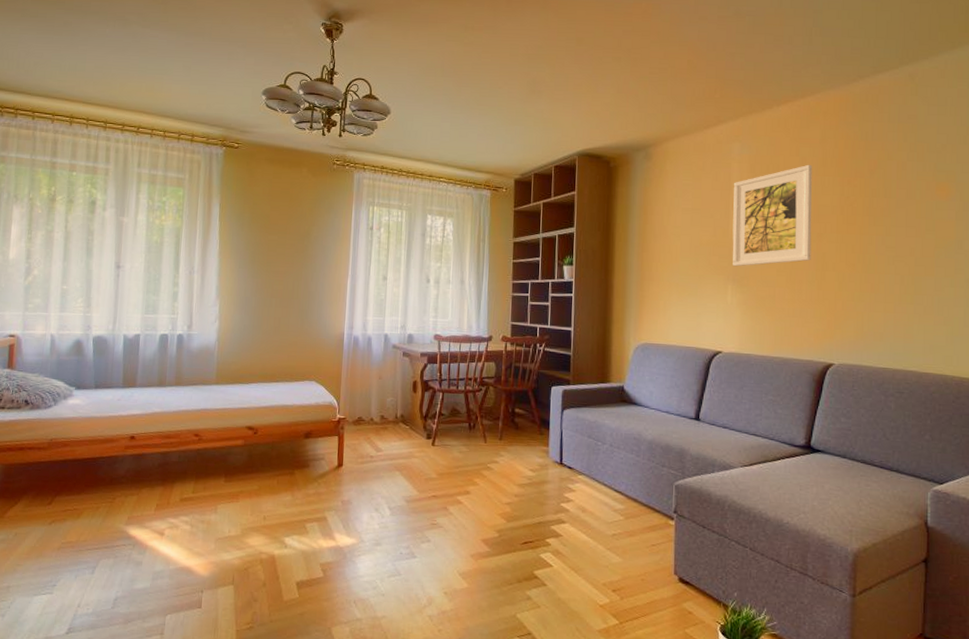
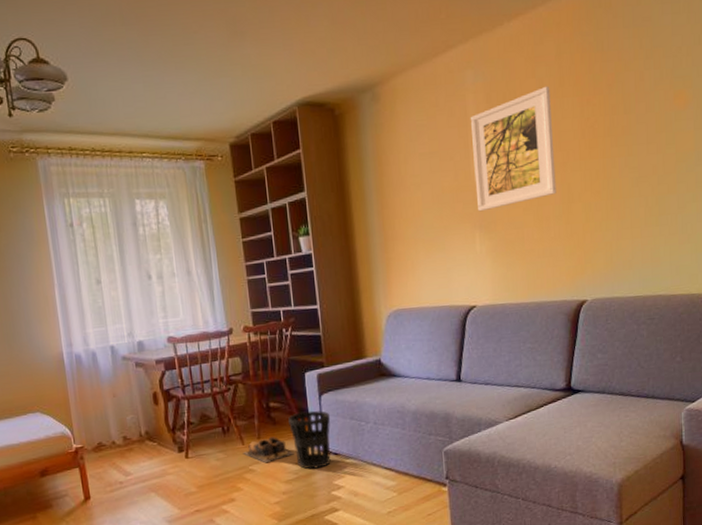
shoes: none [483,440,531,463] -> present [242,437,294,462]
wastebasket: none [530,422,570,479] -> present [288,410,331,470]

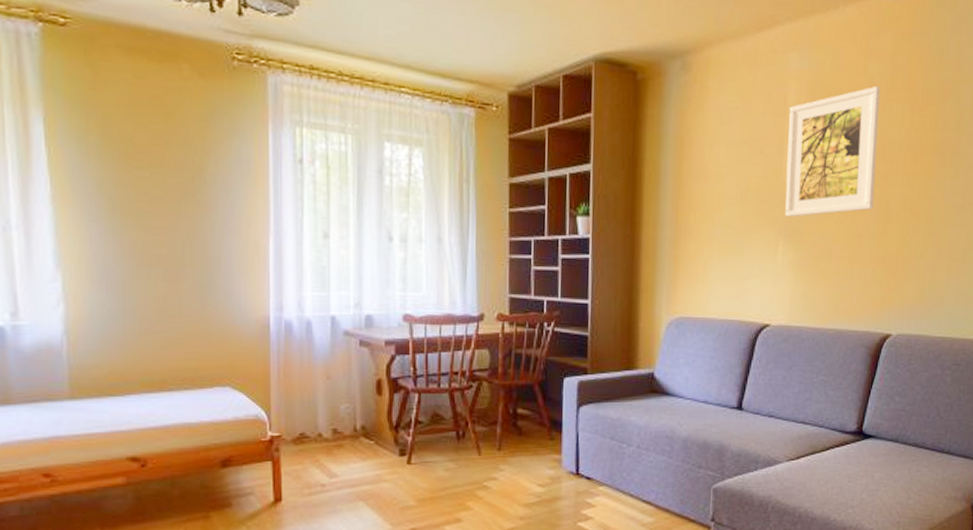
shoes: present [242,437,294,462] -> none [477,450,539,479]
wastebasket: present [288,410,331,470] -> none [537,424,588,493]

